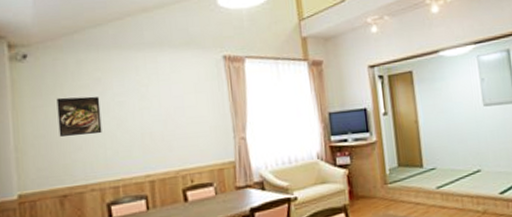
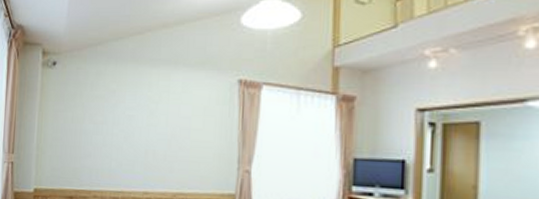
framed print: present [56,96,102,138] -> none [73,105,112,144]

